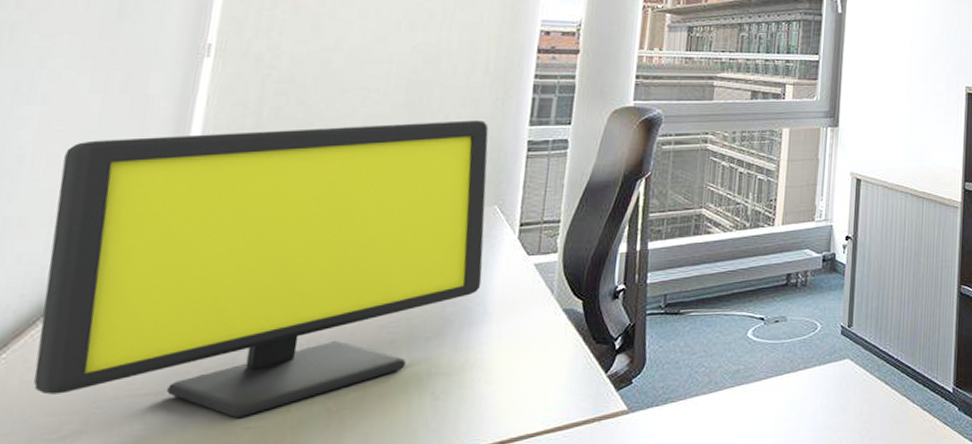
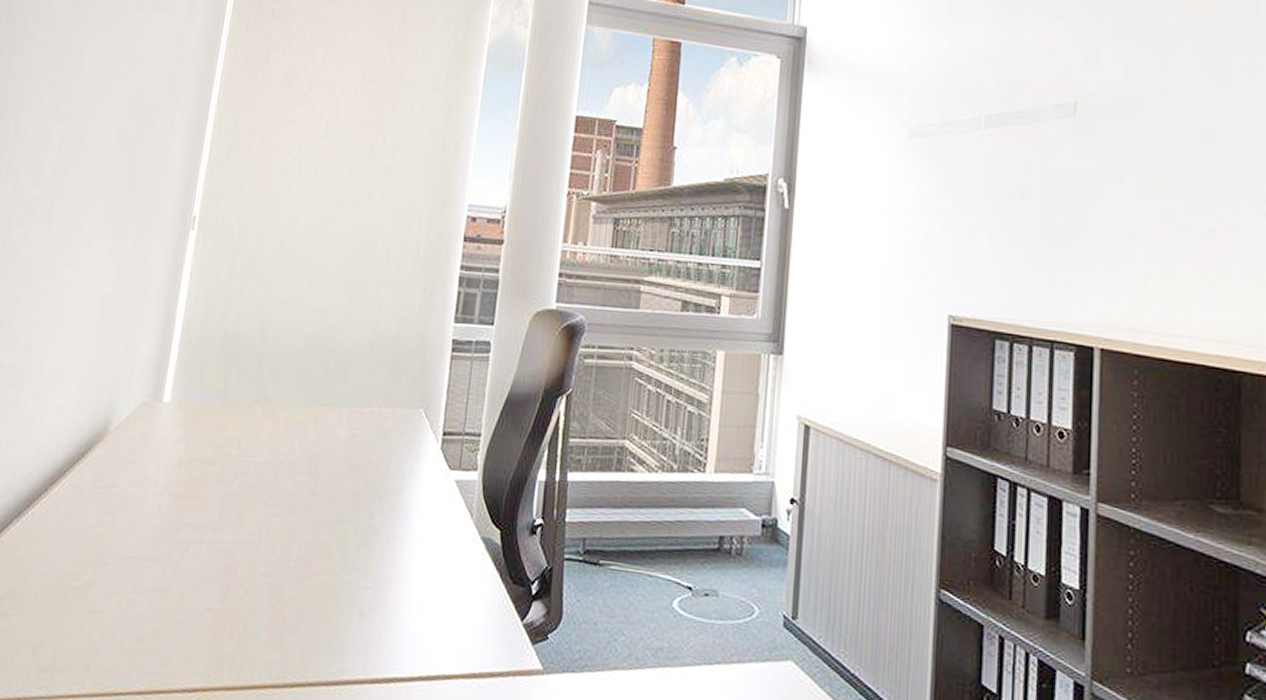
computer monitor: present [34,119,489,419] -> none [62,304,417,598]

